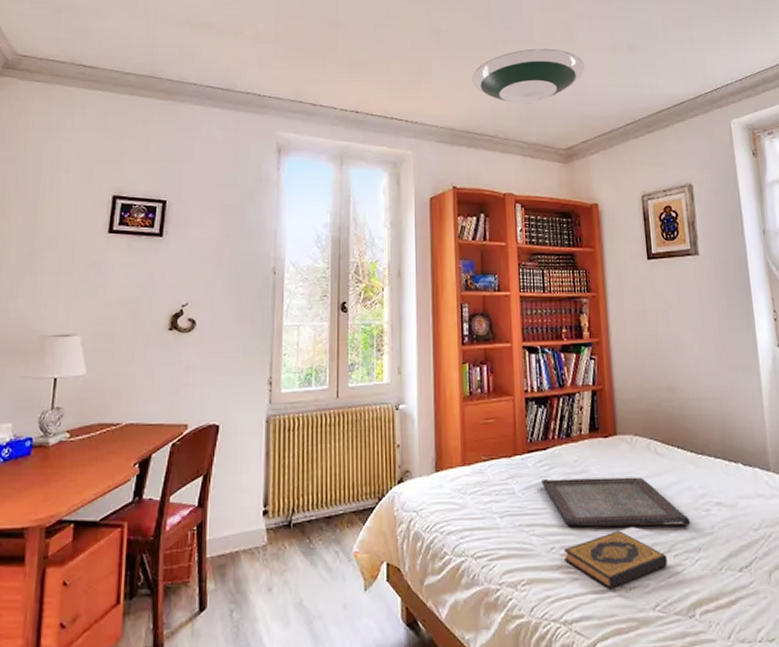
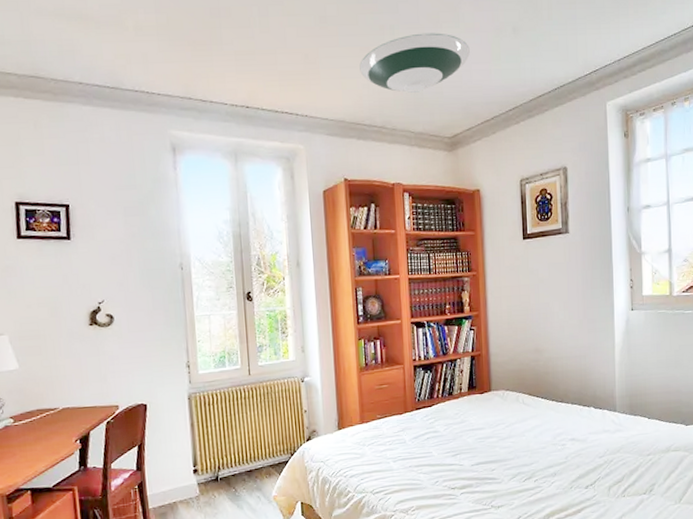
serving tray: present [541,477,691,527] -> none [428,423,549,464]
hardback book: present [564,531,667,589] -> none [446,465,529,509]

